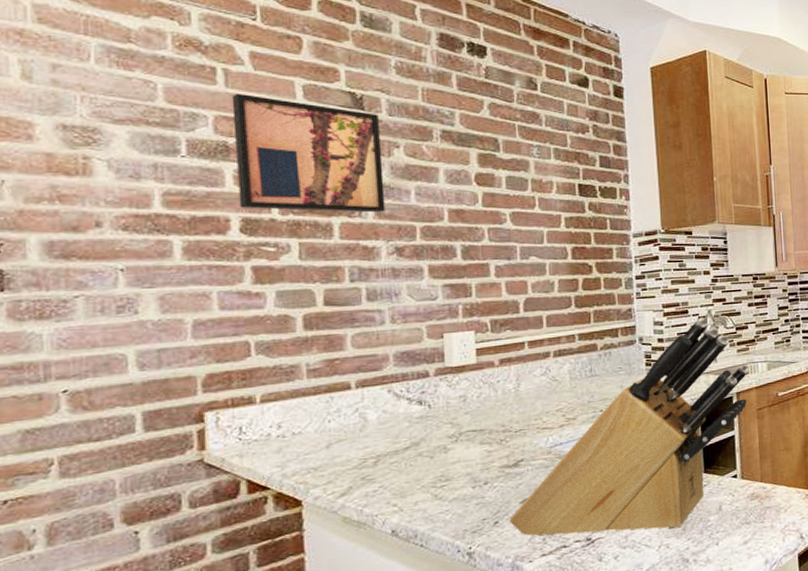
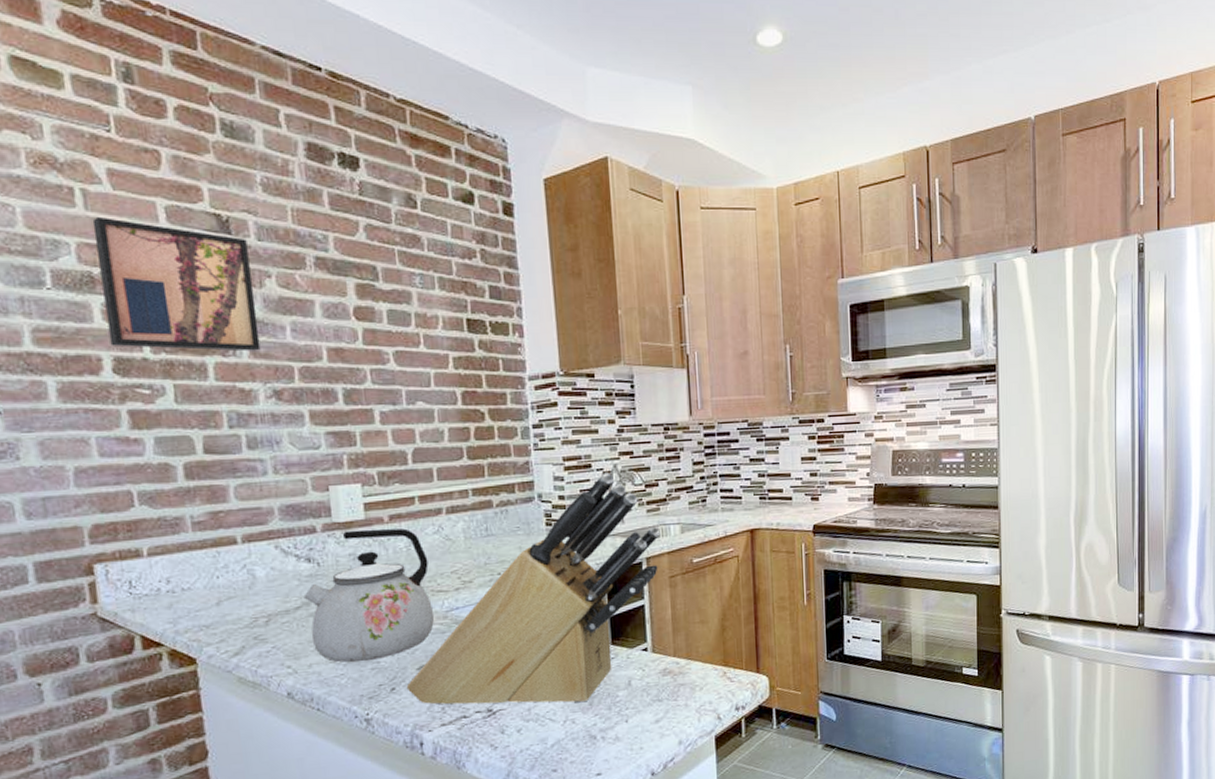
kettle: none [413,371,539,499] -> present [303,528,435,663]

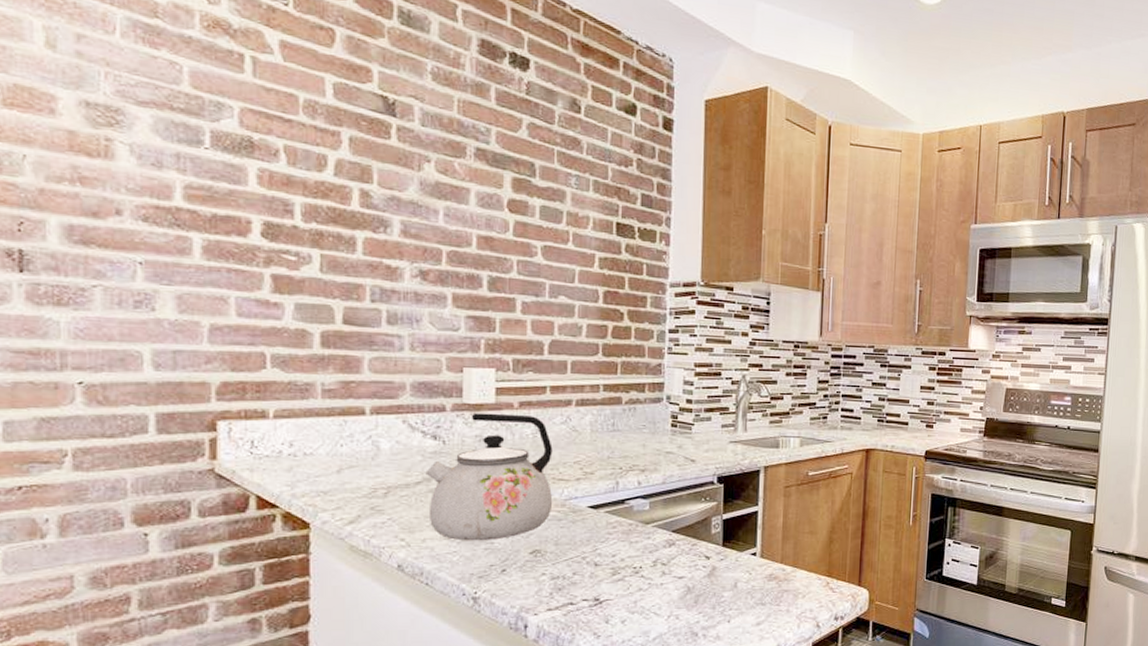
wall art: present [92,216,261,351] -> none [259,84,412,231]
knife block: present [406,472,660,705] -> none [517,382,780,600]

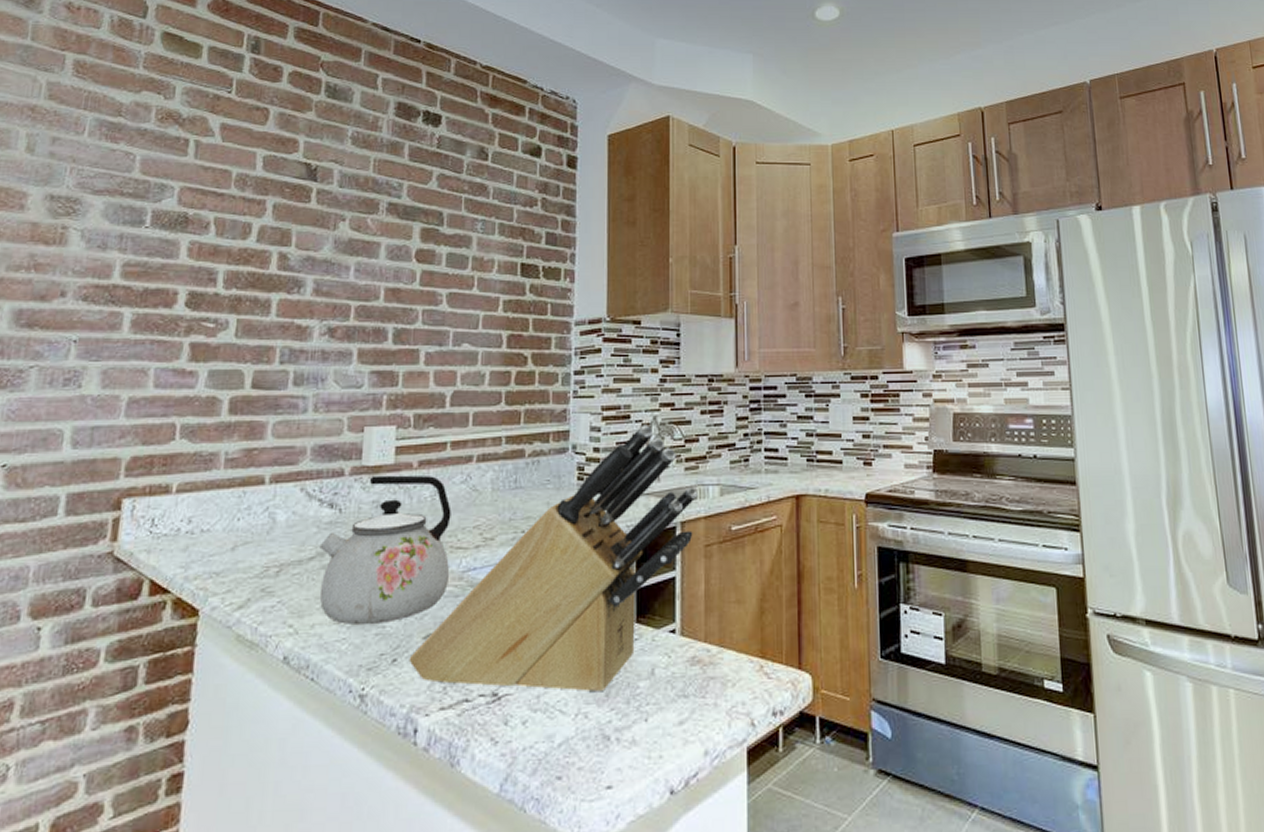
knife block: none [517,382,780,600] -> present [409,425,698,693]

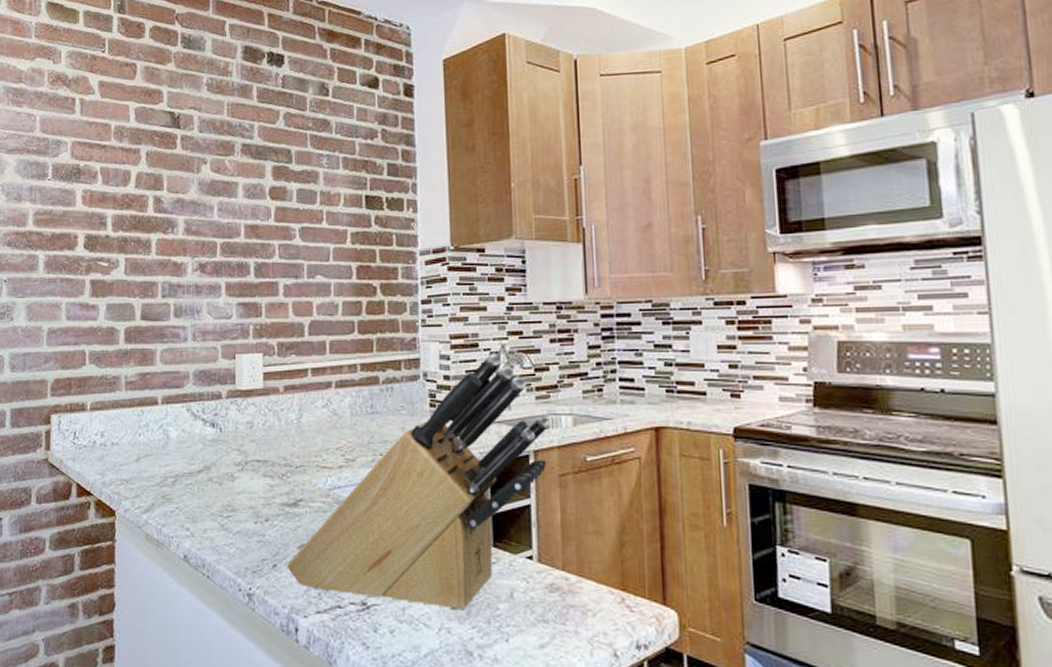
kettle: present [319,475,451,626] -> none [206,399,318,533]

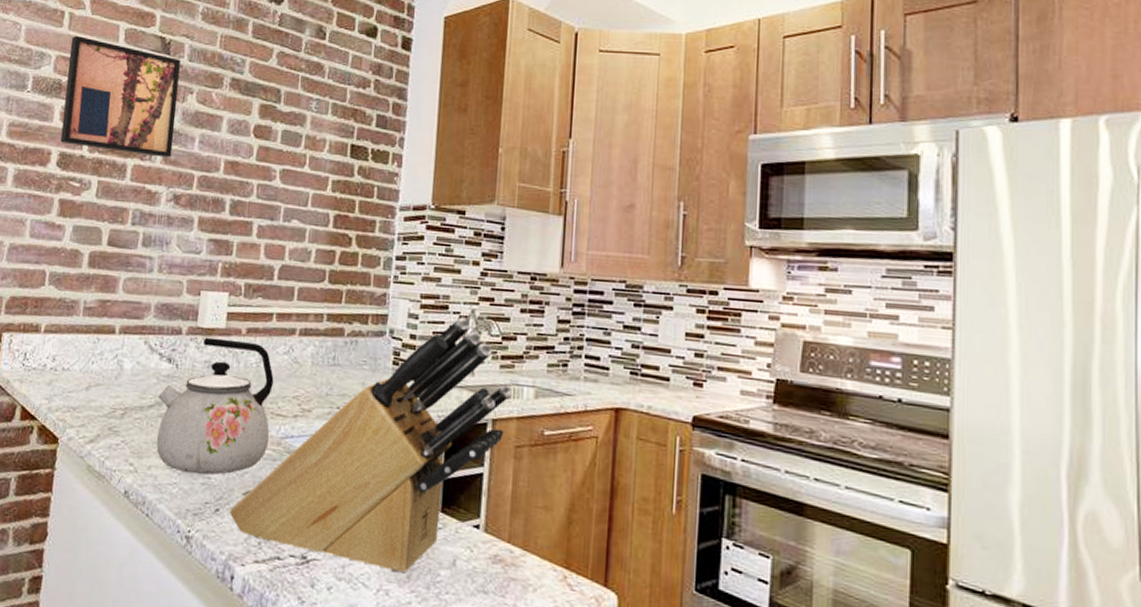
wall art: none [84,119,193,229] -> present [60,35,181,158]
kettle: none [206,399,318,533] -> present [156,337,274,475]

